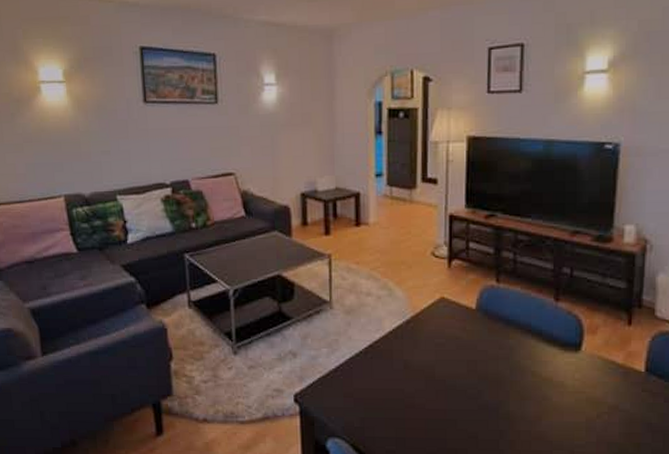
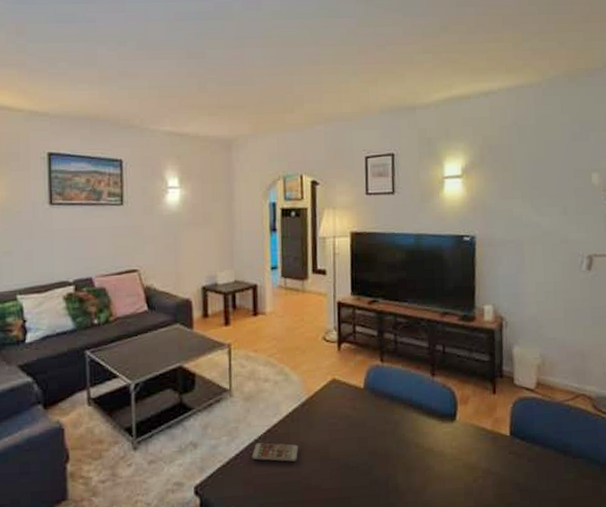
smartphone: none [352,358,402,379] -> present [252,443,299,462]

